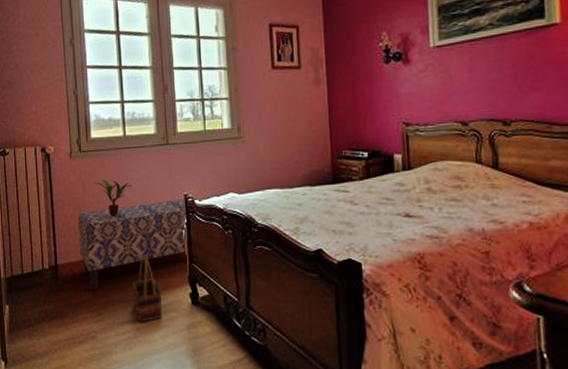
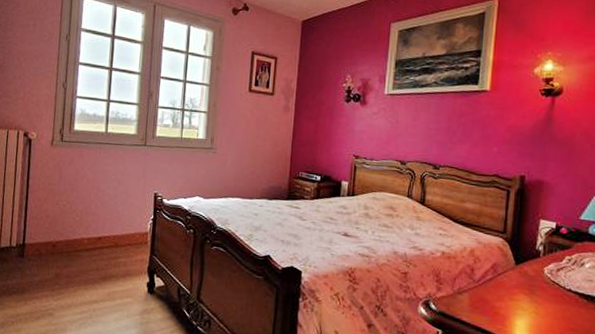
bench: present [77,198,188,291] -> none [48,196,156,271]
potted plant: present [95,180,132,217] -> none [72,170,107,205]
basket: present [132,255,162,323] -> none [93,243,122,305]

